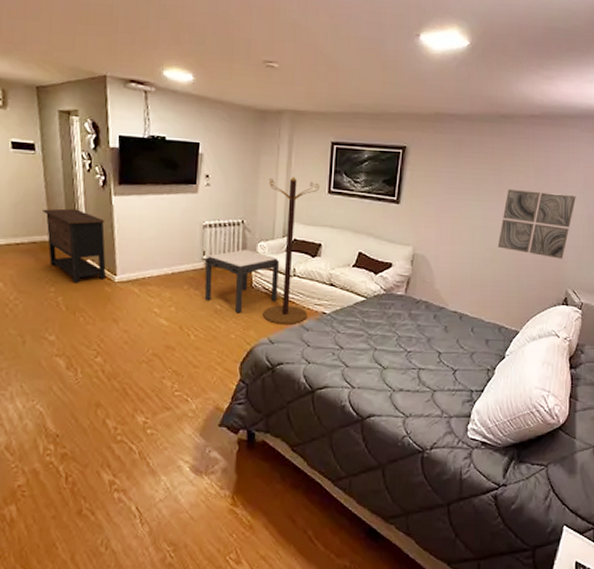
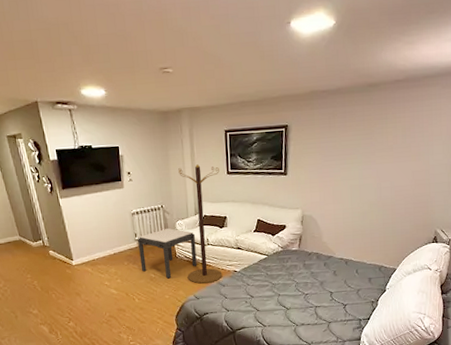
dresser: present [43,208,106,283] -> none [10,212,65,269]
wall art: present [498,188,576,259] -> none [374,147,440,205]

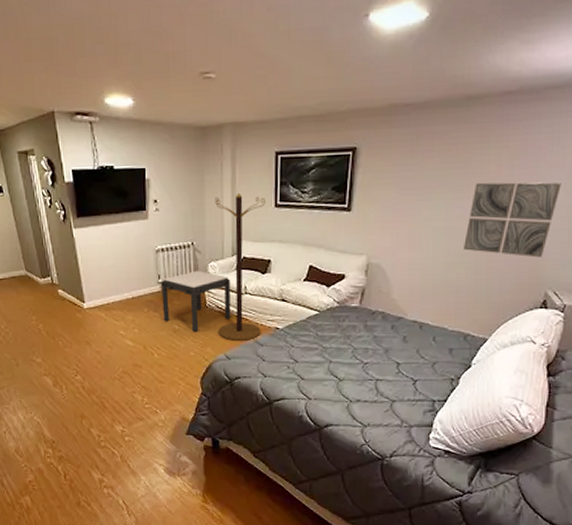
wall art: none [374,147,440,205] -> present [464,182,561,258]

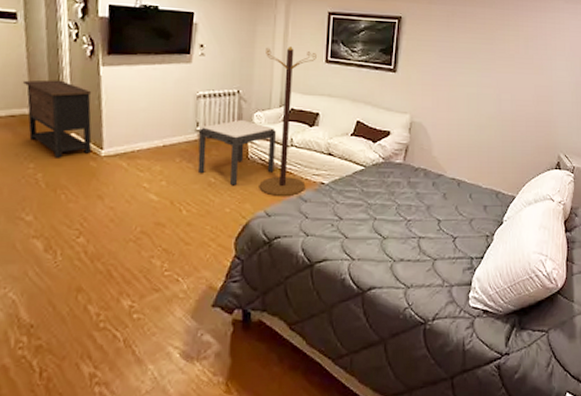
dresser: none [17,244,76,311] -> present [23,79,92,158]
wall art: present [464,182,561,258] -> none [493,57,564,125]

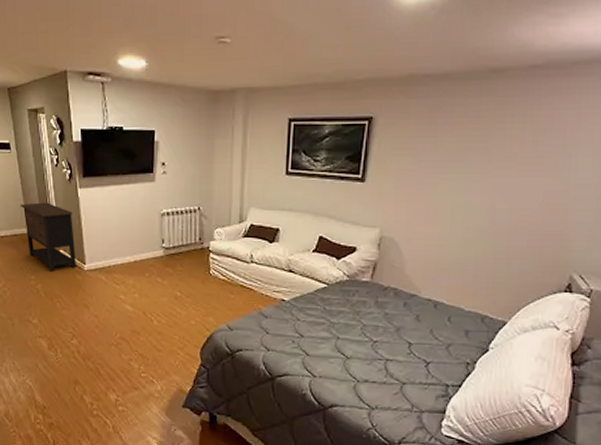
side table: present [197,120,276,186] -> none [165,237,236,300]
coat rack: present [259,46,317,196] -> none [221,159,276,311]

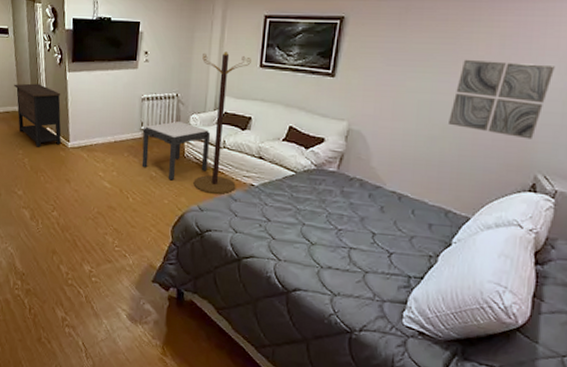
side table: none [165,237,236,300] -> present [141,121,210,181]
coat rack: none [221,159,276,311] -> present [193,52,251,194]
wall art: none [483,157,589,238] -> present [449,59,555,139]

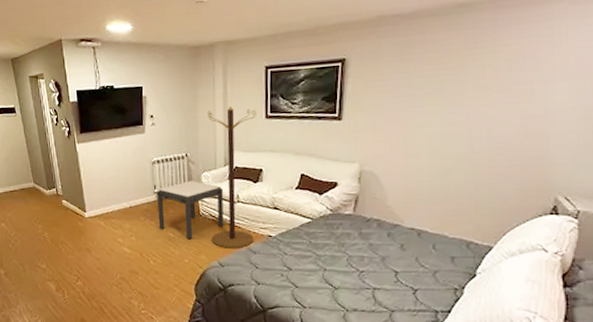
dresser: present [14,83,62,147] -> none [26,158,78,220]
wall art: present [449,59,555,139] -> none [462,84,566,162]

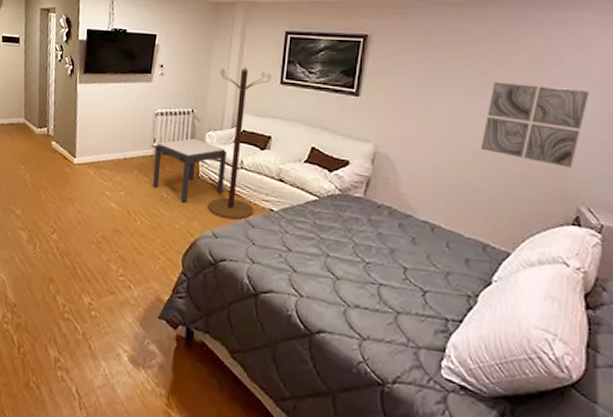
wall art: none [462,84,566,162] -> present [482,81,589,168]

